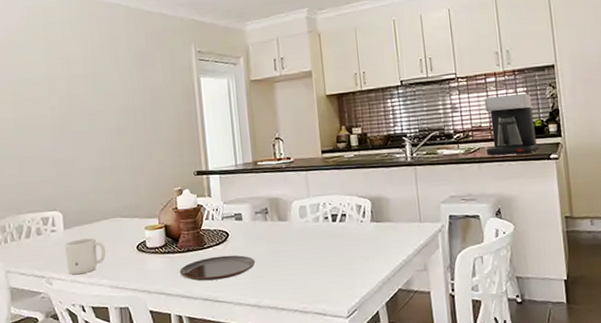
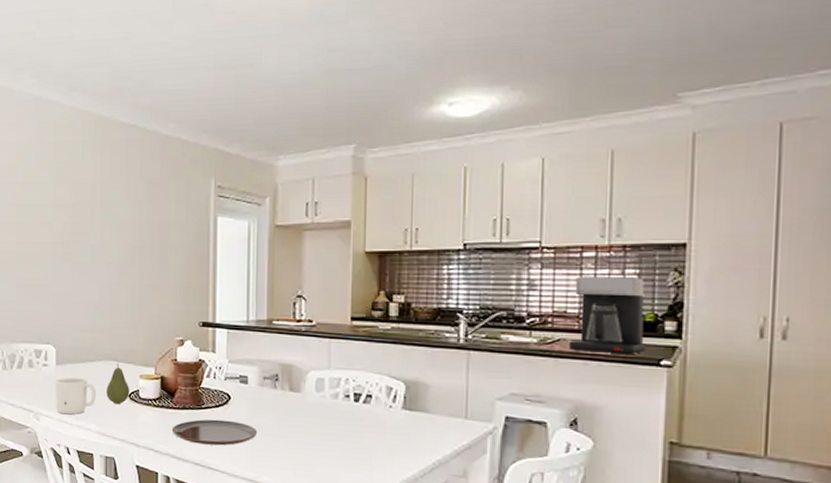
fruit: none [115,219,137,258] -> present [106,363,129,405]

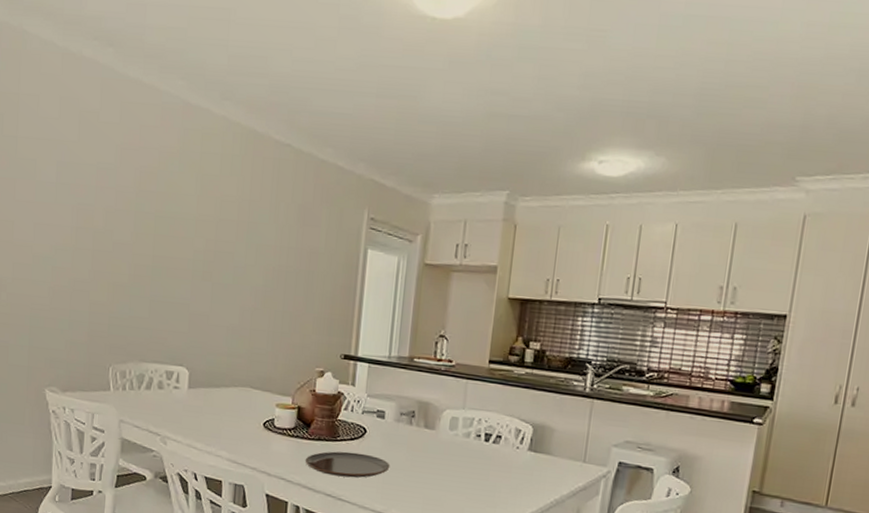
mug: present [56,377,96,415] -> none [185,402,229,440]
fruit: present [106,363,129,405] -> none [240,390,265,433]
coffee maker: present [568,276,646,355] -> none [679,337,749,412]

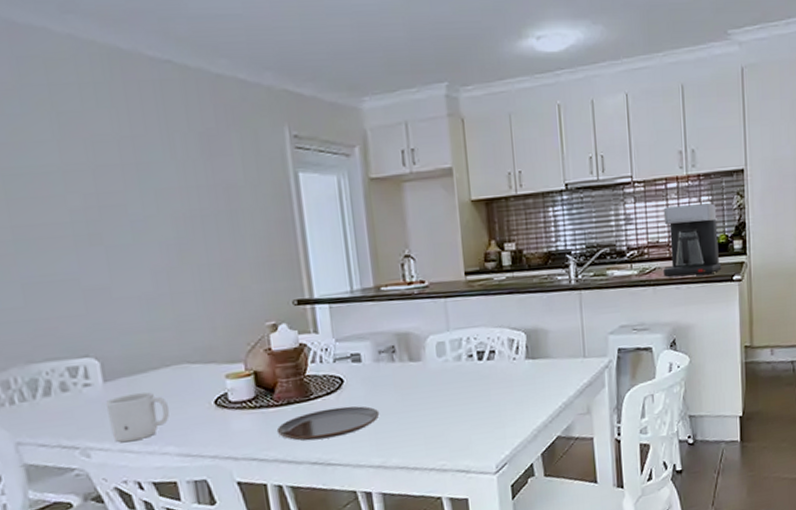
mug: none [185,402,229,440] -> present [106,391,169,443]
coffee maker: none [679,337,749,412] -> present [662,203,722,278]

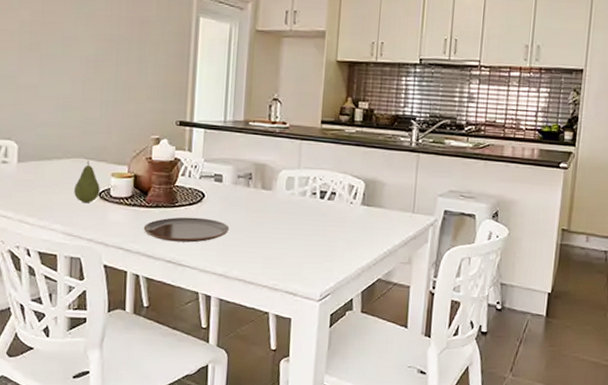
mug: present [106,391,169,443] -> none [15,175,62,215]
fruit: none [182,365,215,416] -> present [74,161,100,204]
coffee maker: present [662,203,722,278] -> none [495,92,553,159]

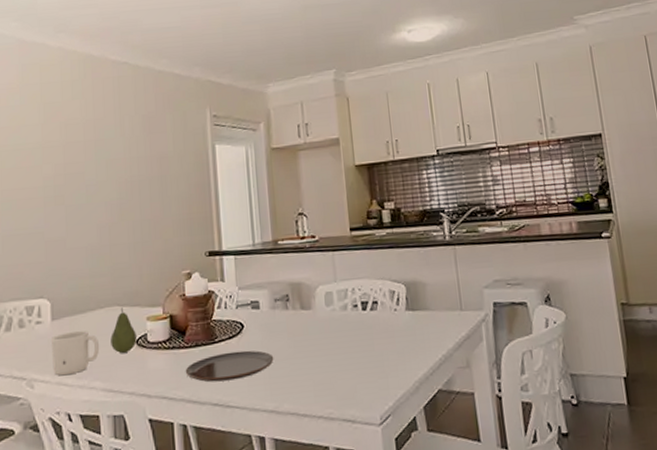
mug: none [15,175,62,215] -> present [52,330,99,376]

